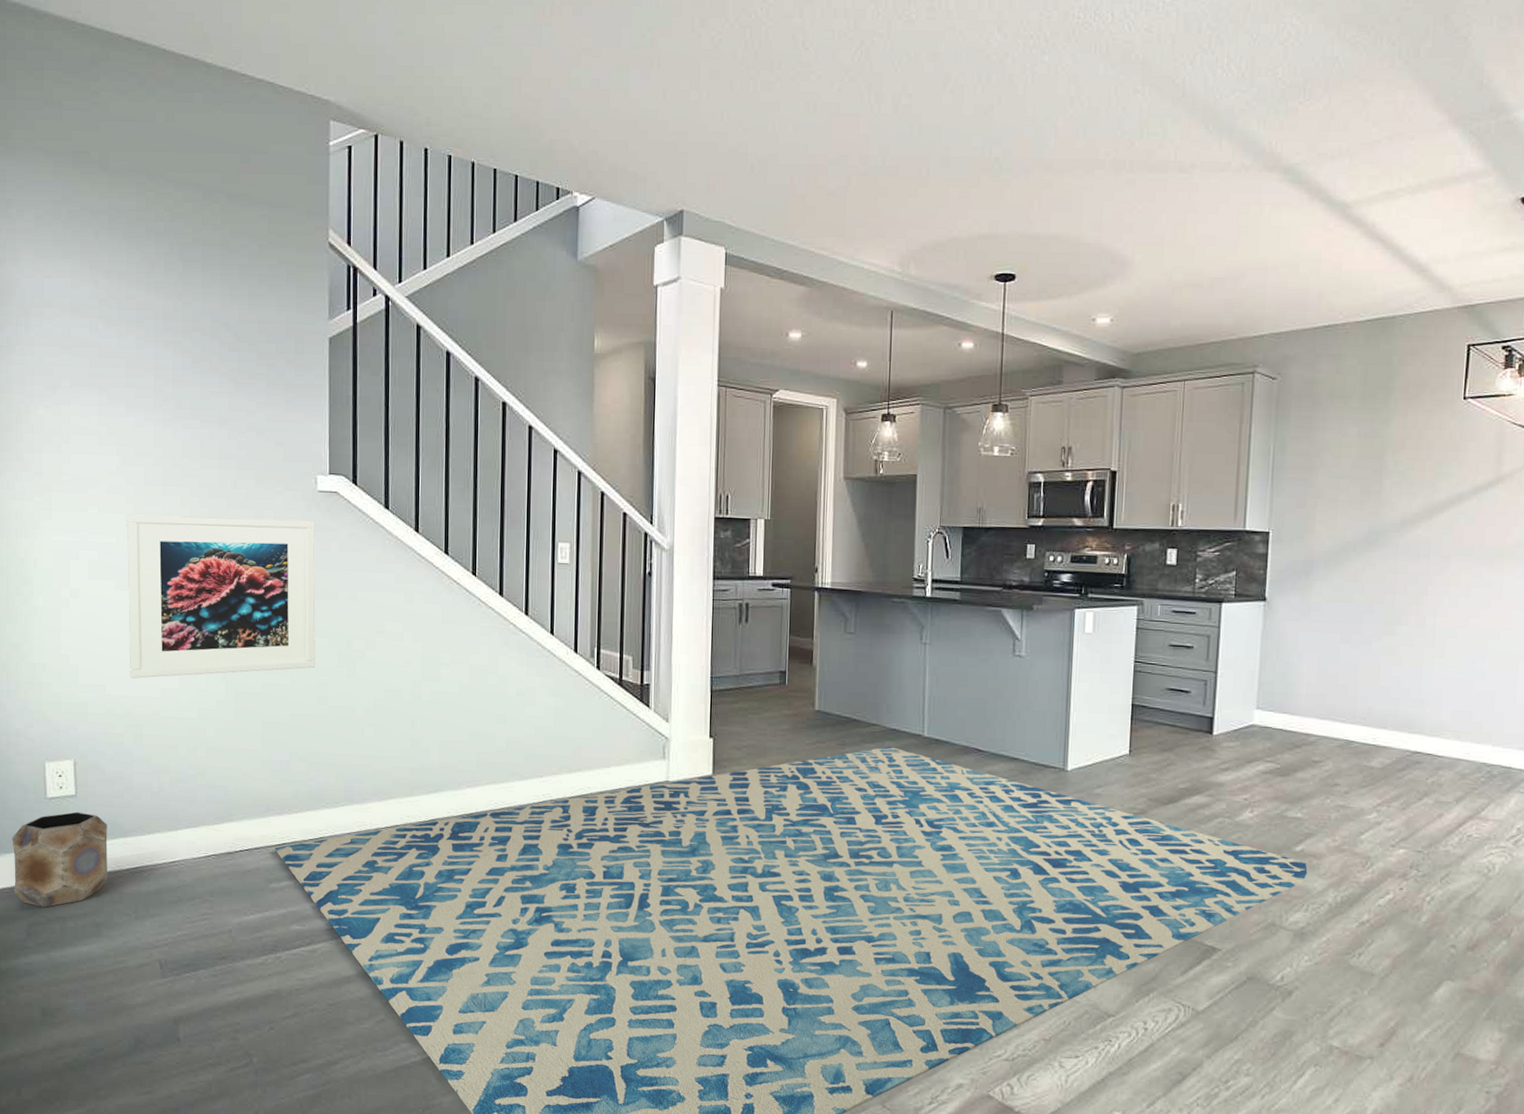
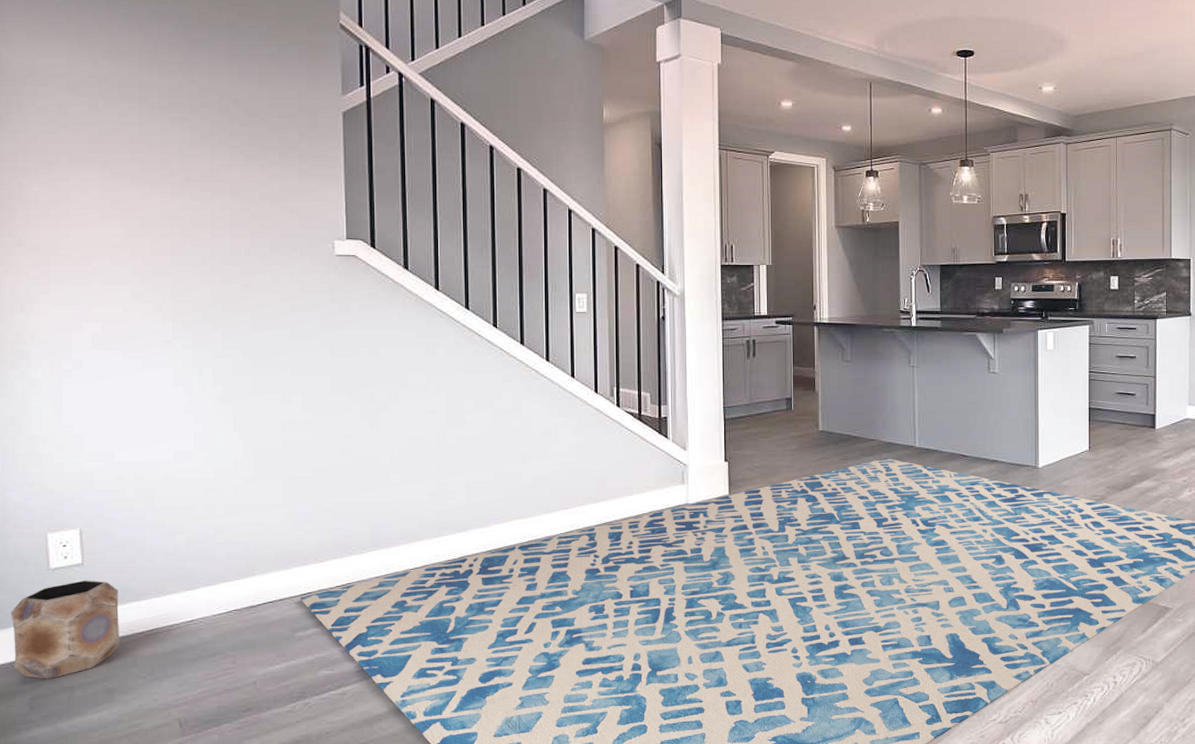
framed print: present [126,514,316,678] -> none [133,283,337,444]

